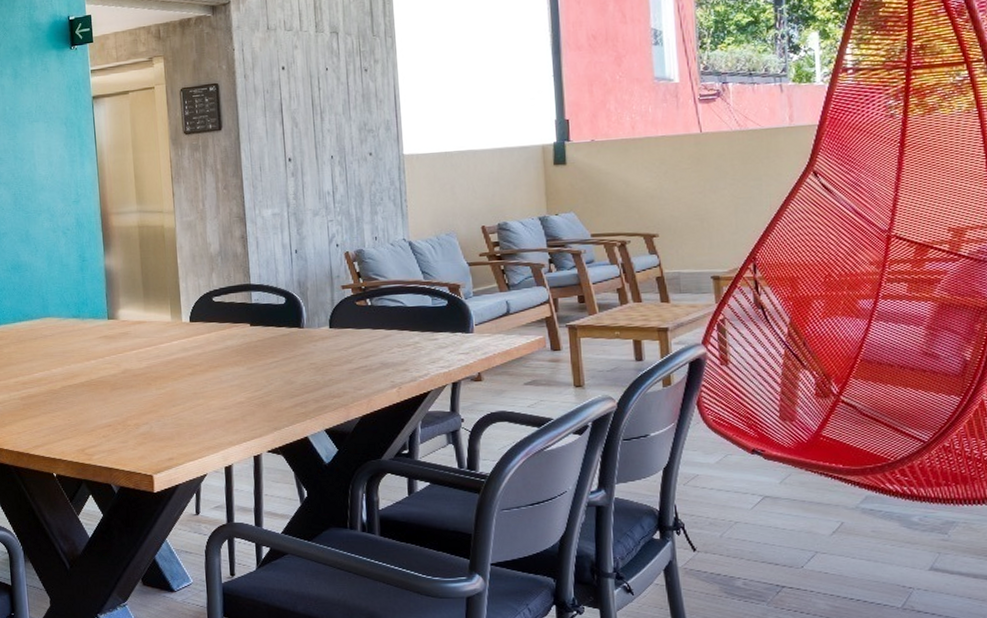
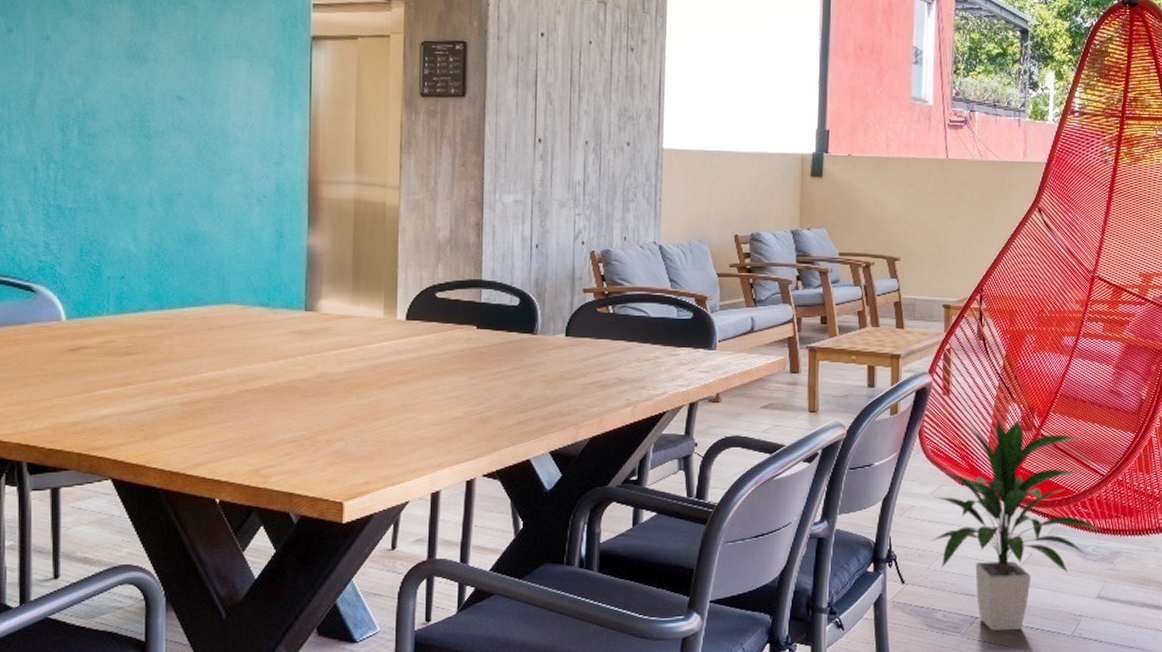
indoor plant: none [721,386,928,601] -> present [931,419,1101,631]

